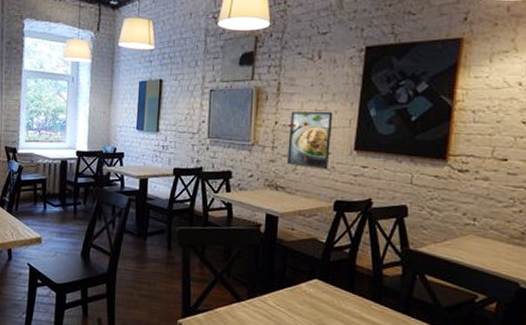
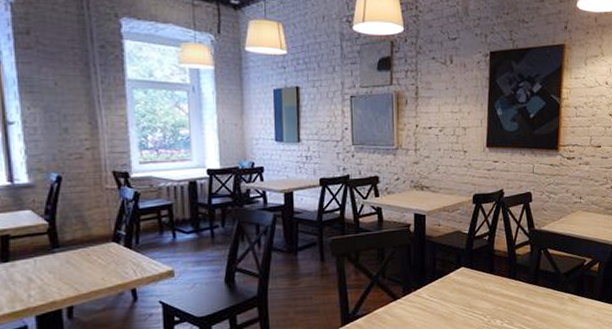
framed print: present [287,111,333,170] -> none [429,113,467,167]

